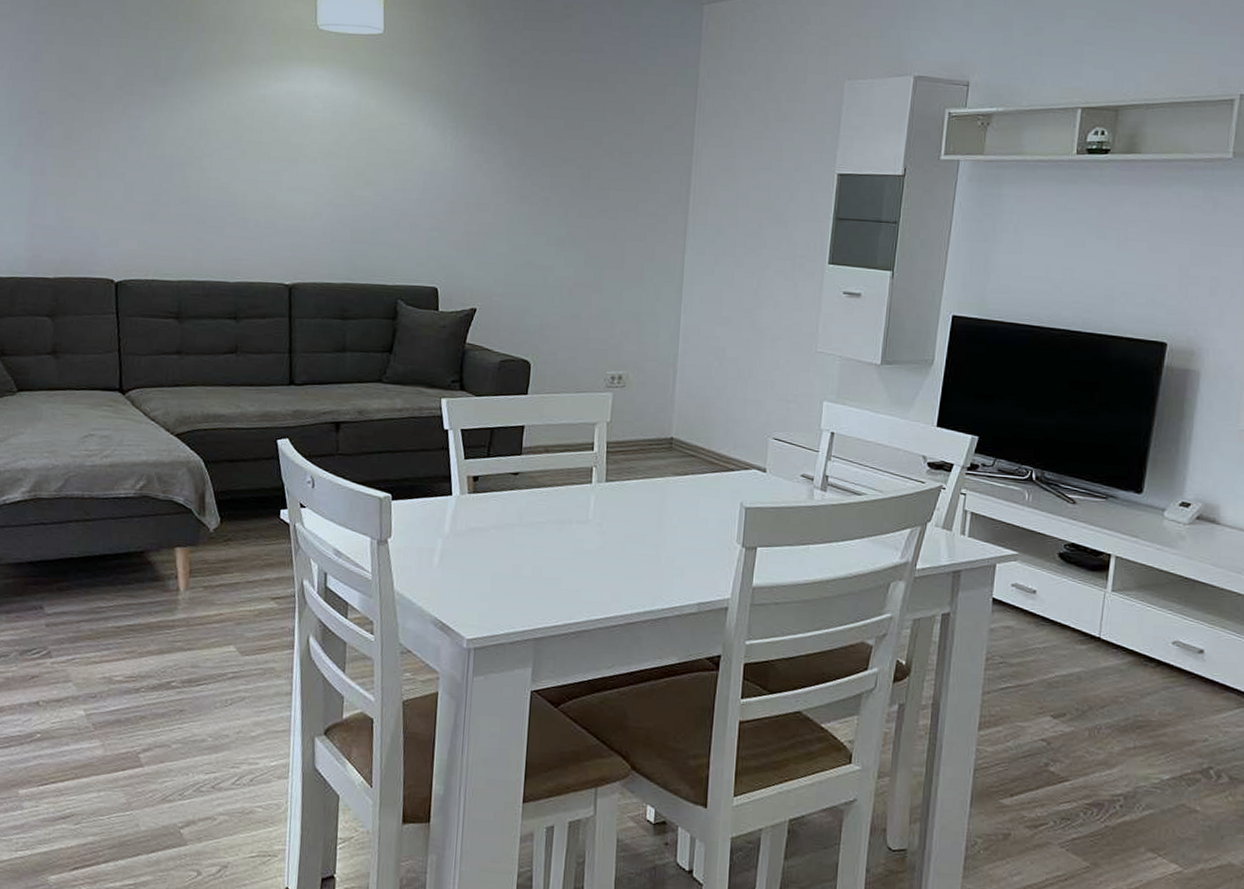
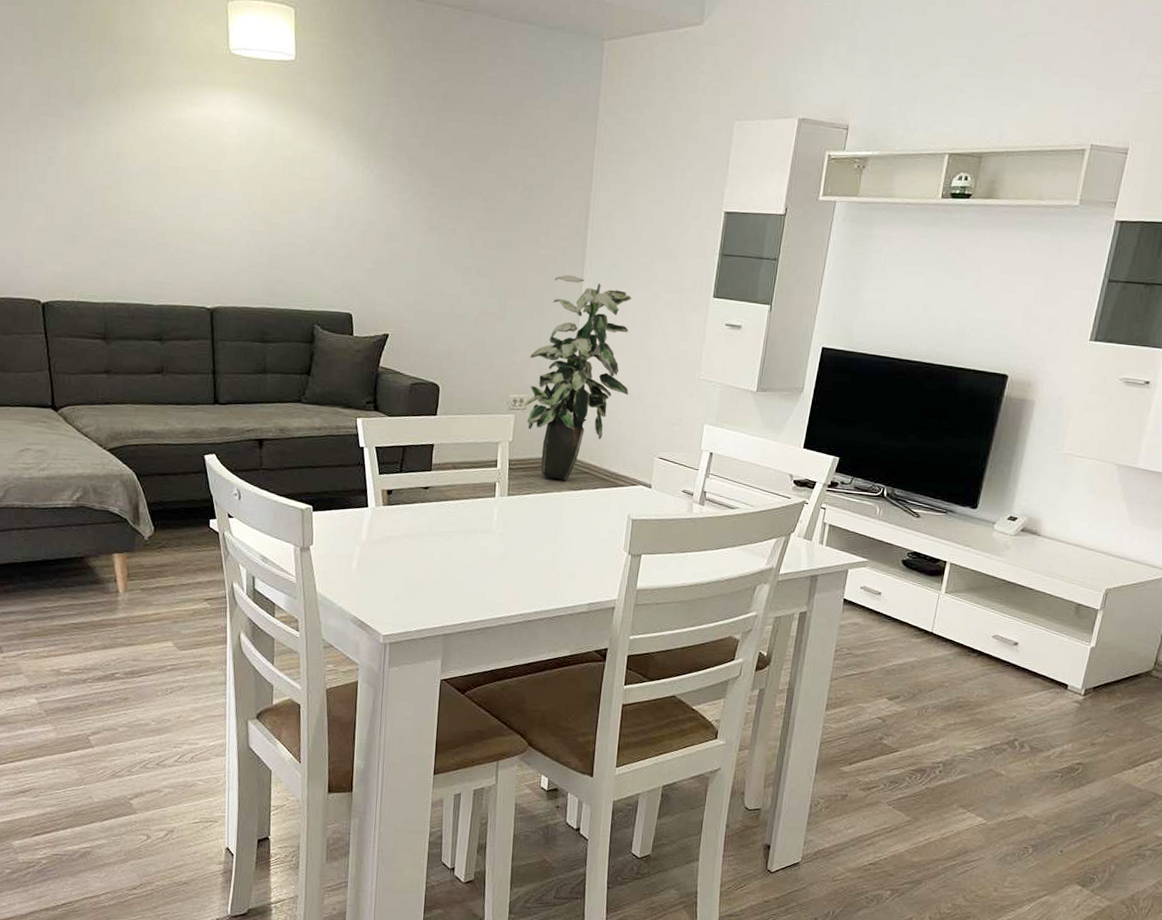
indoor plant: none [624,243,739,464] -> present [525,275,631,480]

